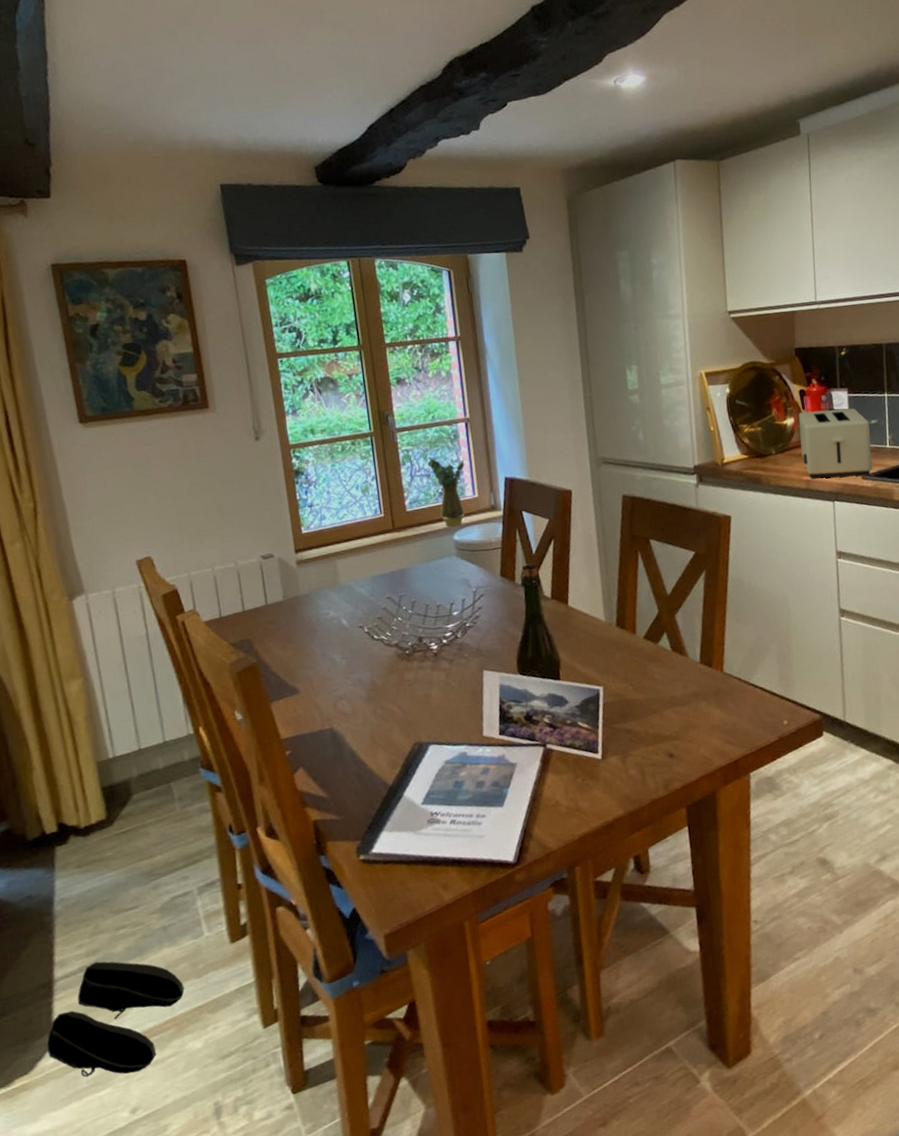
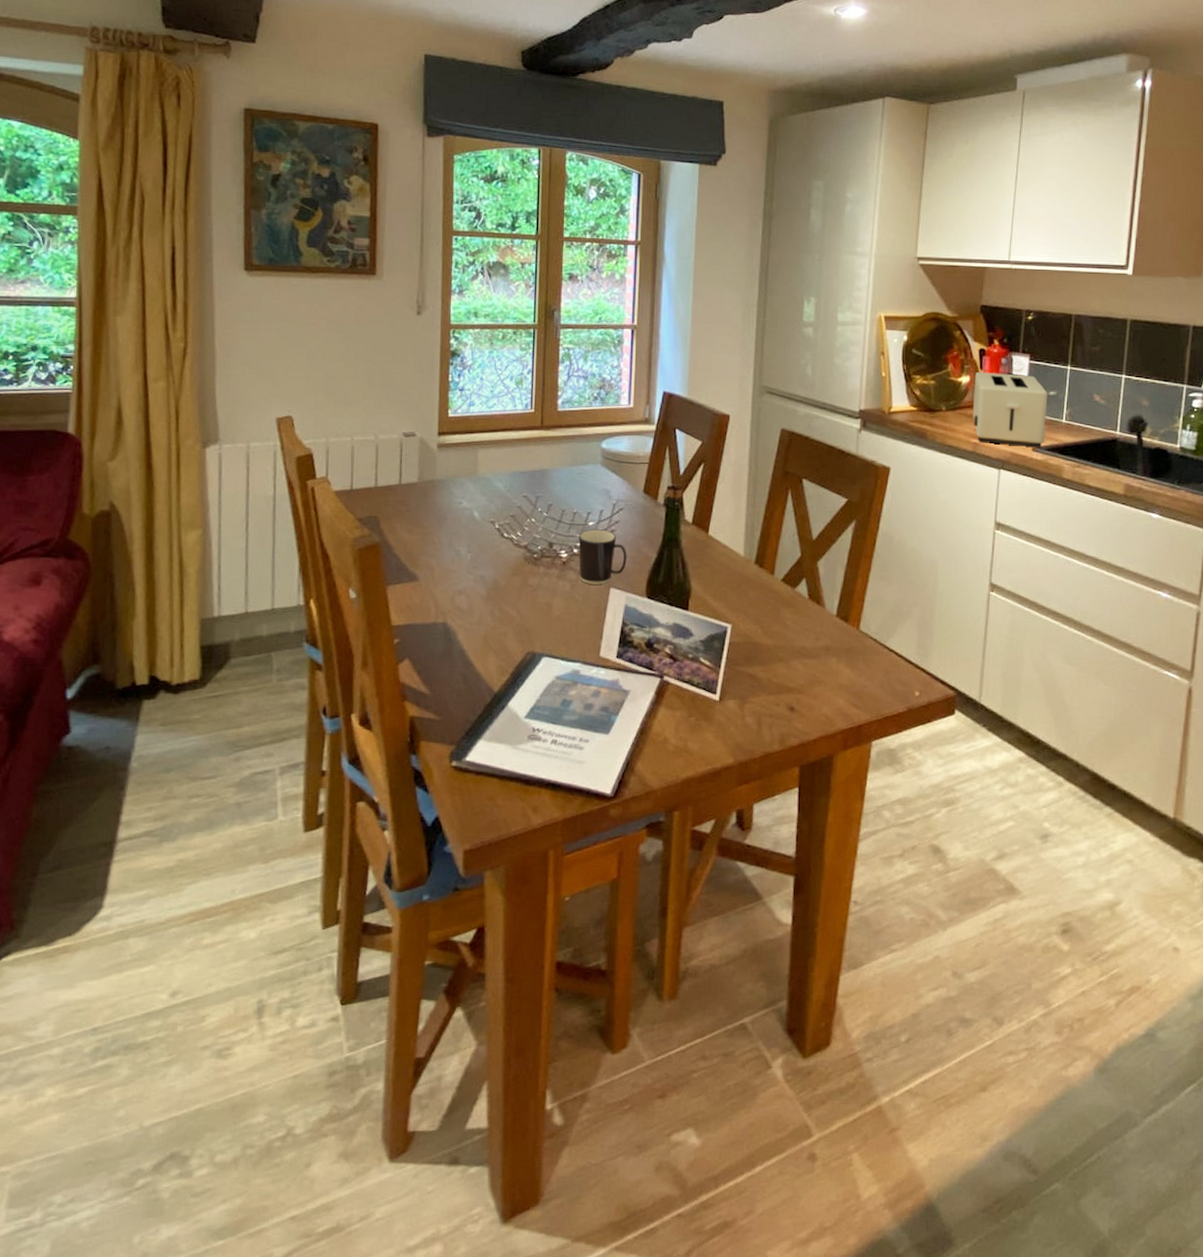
shoe: present [47,961,184,1078] -> none [97,828,248,953]
vase: present [427,456,465,527] -> none [586,358,625,434]
mug: none [445,617,495,671] -> present [578,529,627,585]

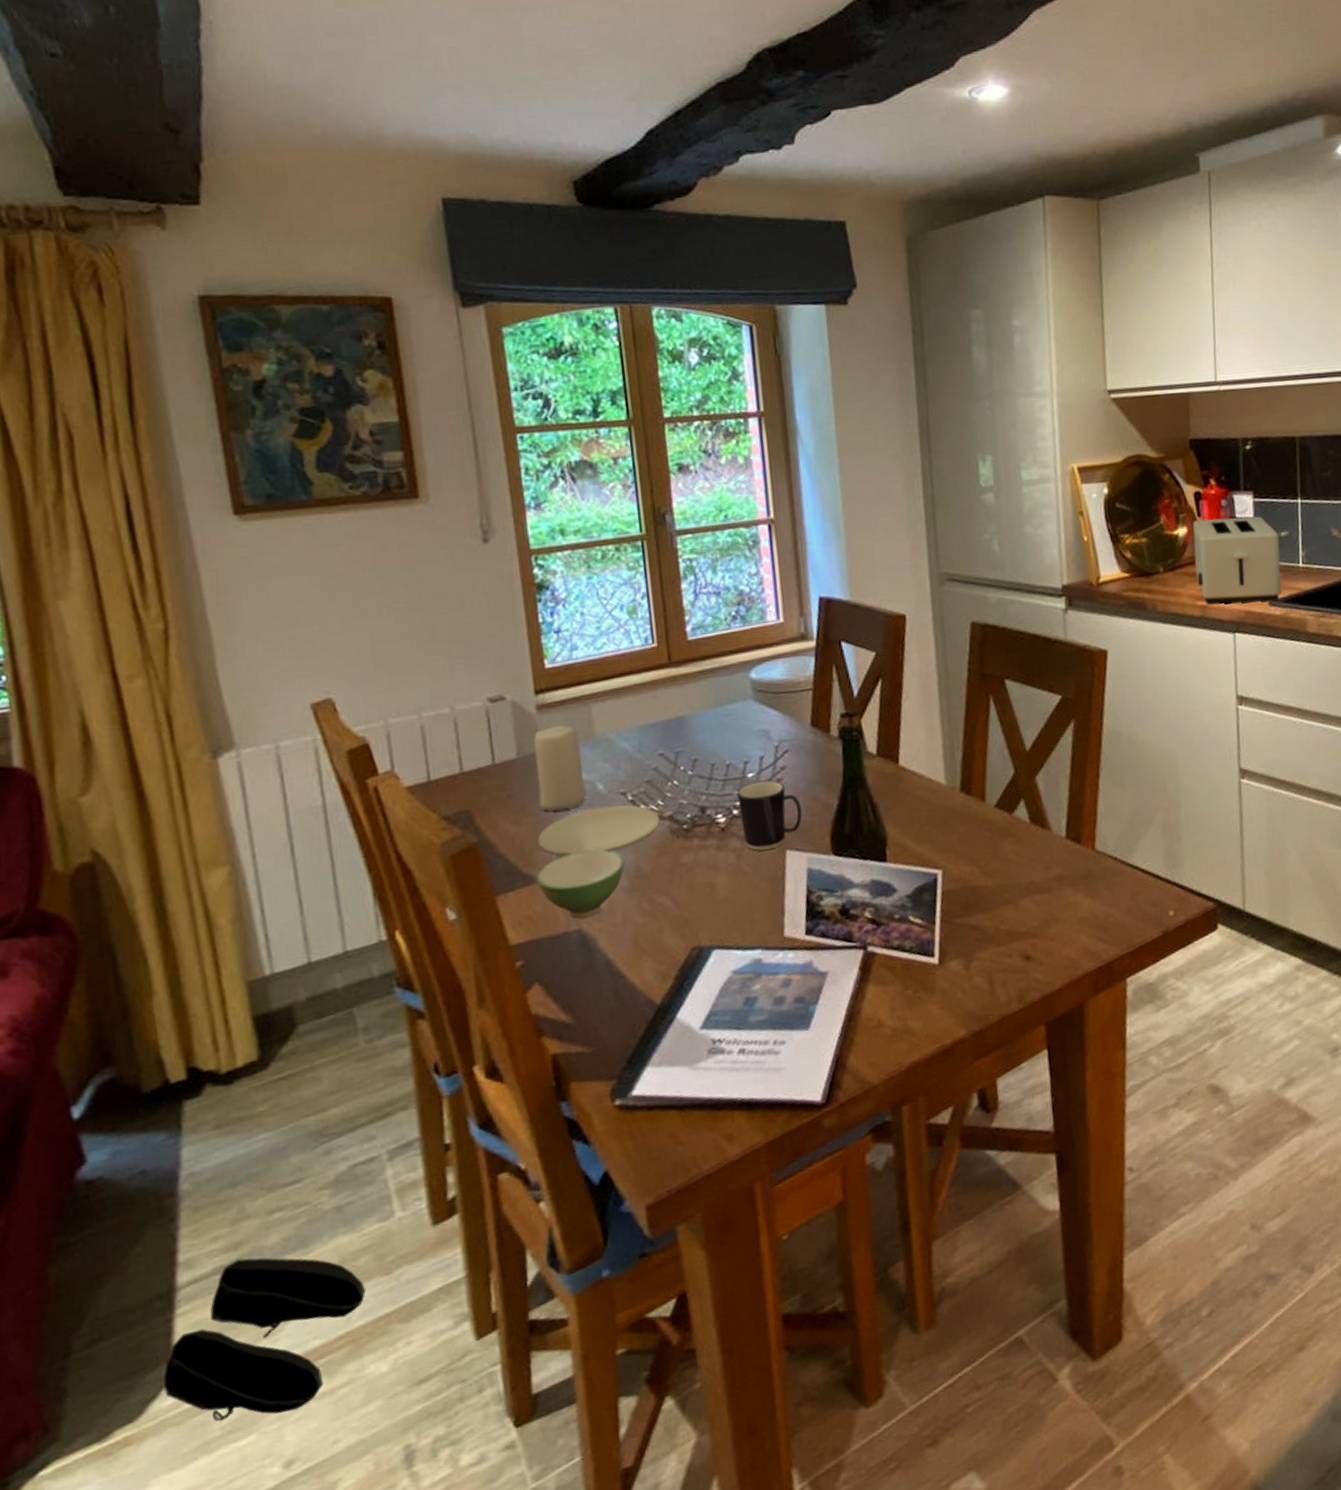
shoe: none [97,828,248,953] -> present [163,1257,365,1422]
bowl: none [418,561,487,614] -> present [535,849,626,919]
plate: none [424,530,517,566] -> present [537,804,660,856]
candle: none [429,462,465,528] -> present [534,725,587,811]

